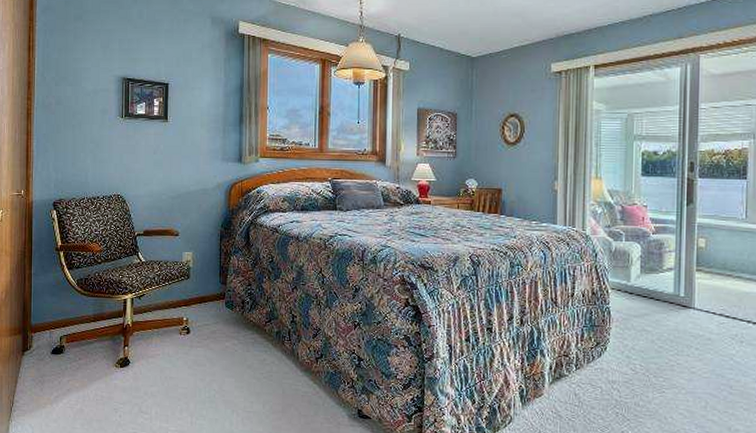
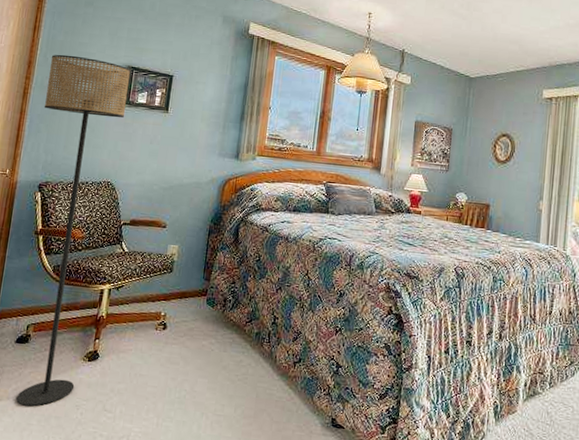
floor lamp: none [48,72,127,412] -> present [16,54,131,407]

